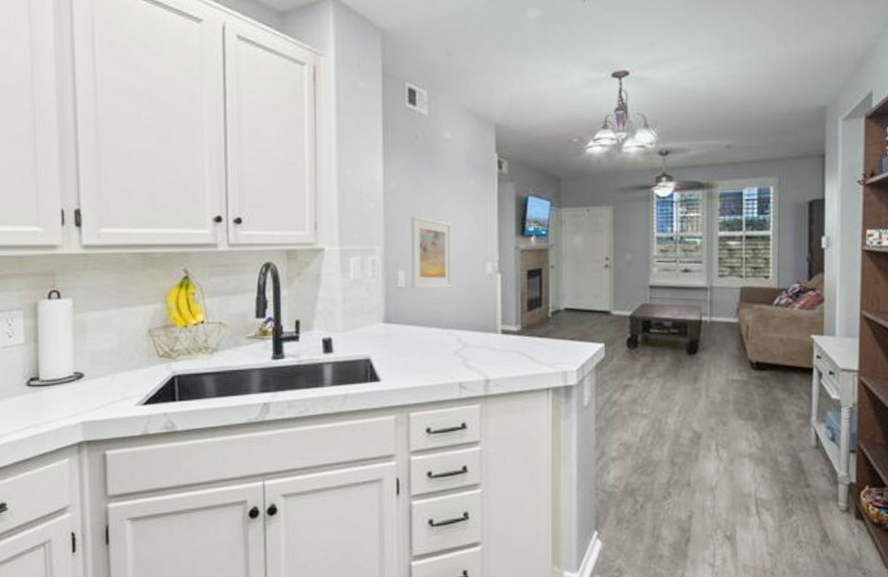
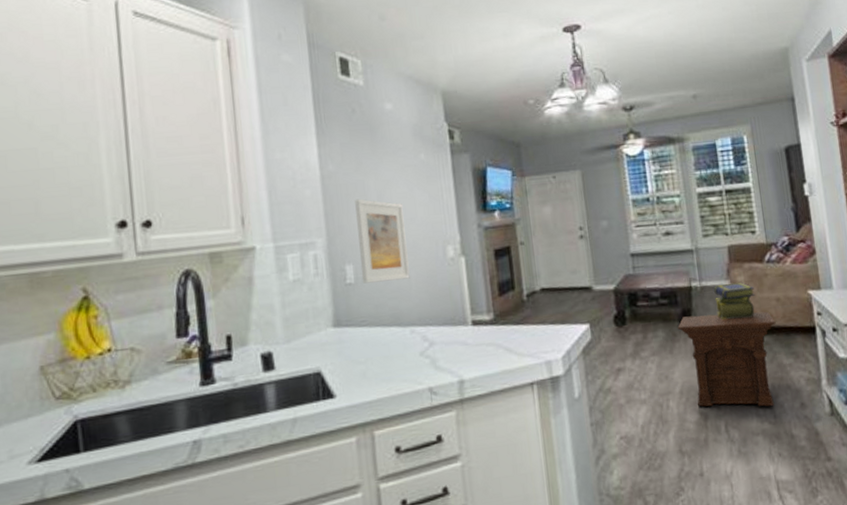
side table: none [684,346,776,433] -> present [678,311,776,407]
stack of books: none [721,321,760,353] -> present [713,282,755,320]

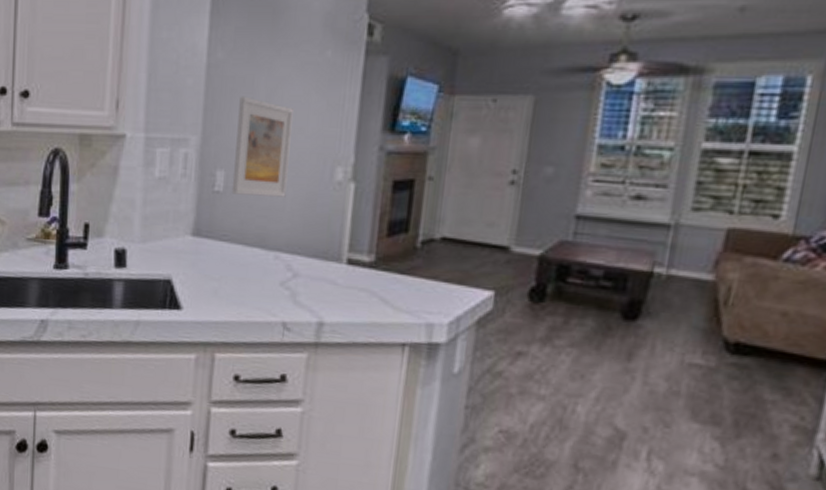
side table: present [678,311,776,407] -> none [615,308,770,446]
stack of books: present [713,282,755,320] -> none [680,278,751,329]

